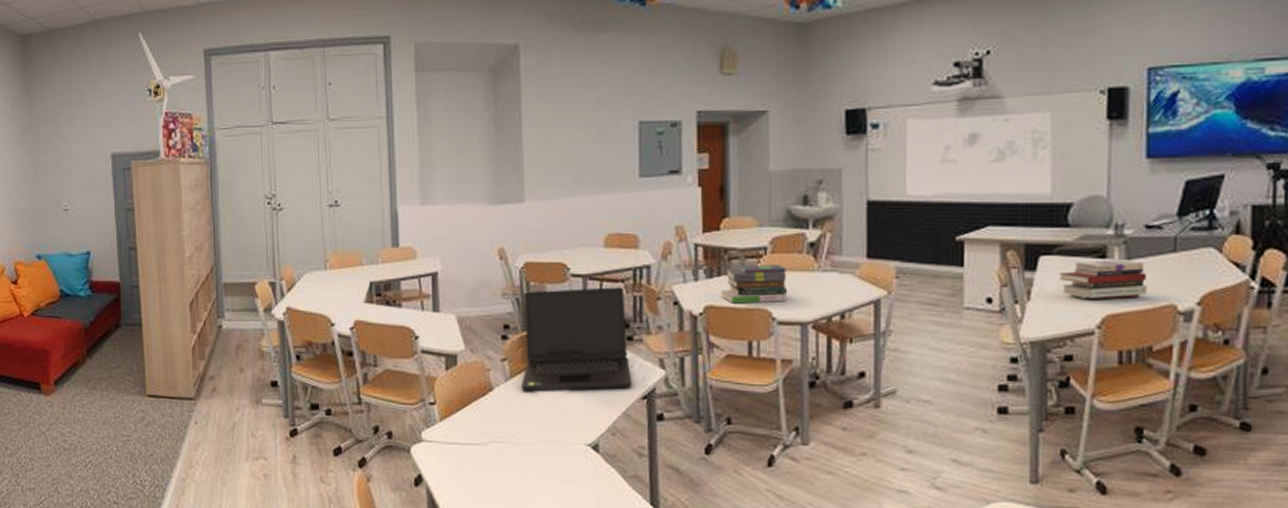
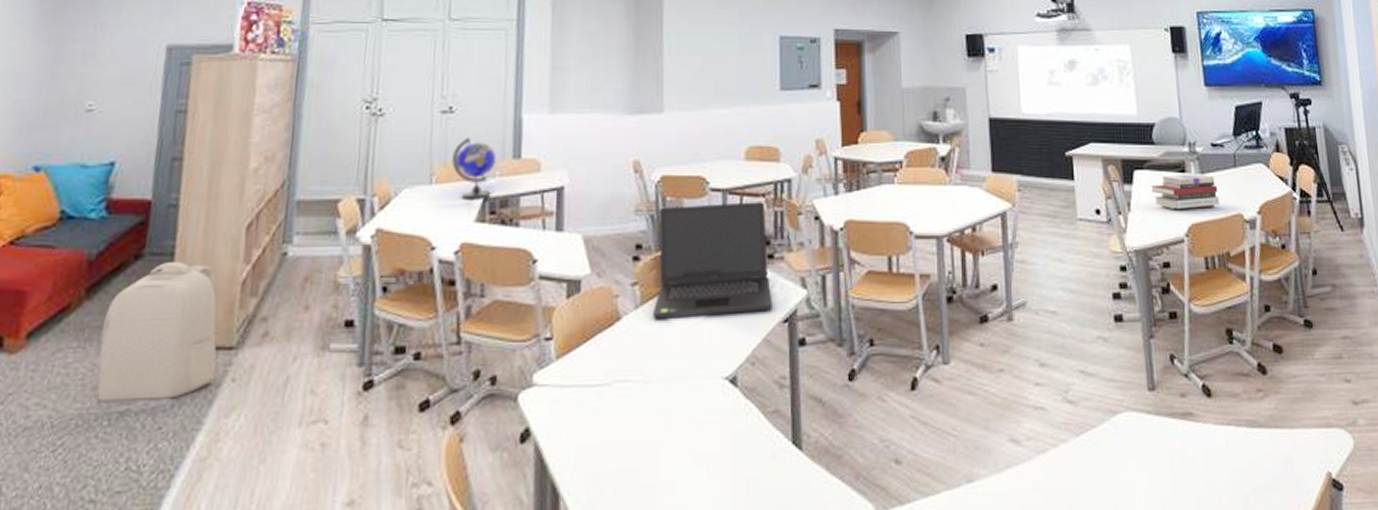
backpack: none [102,331,183,435] -> present [97,262,217,403]
globe: none [341,228,378,284] -> present [452,137,497,201]
books: present [721,264,788,304] -> none [860,178,923,218]

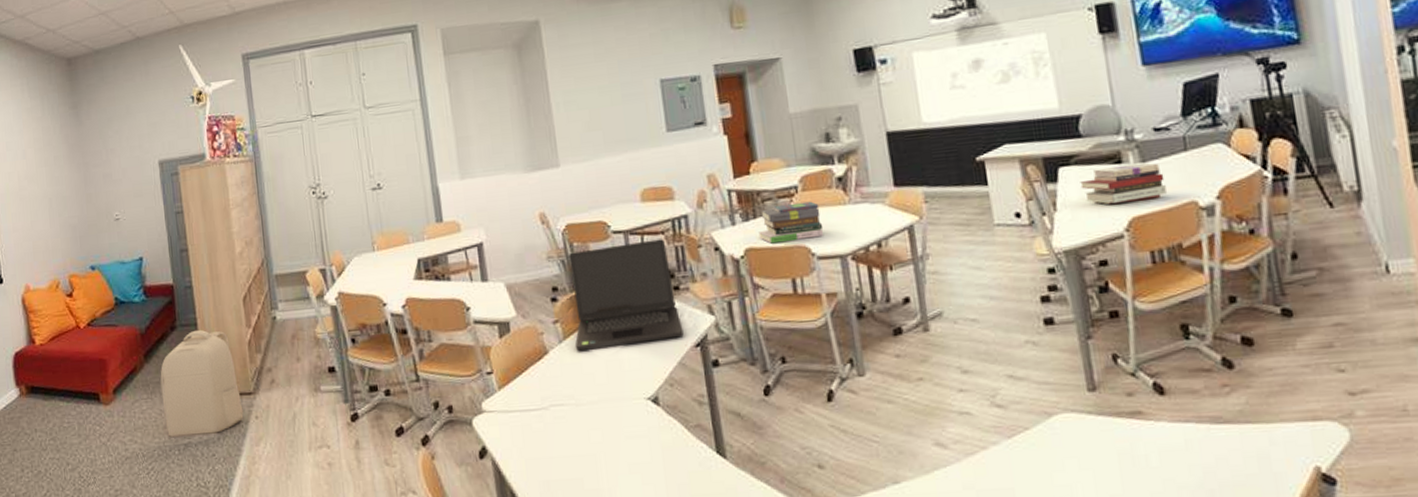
globe: present [452,137,497,201] -> none [387,208,424,263]
books: none [860,178,923,218] -> present [758,201,824,244]

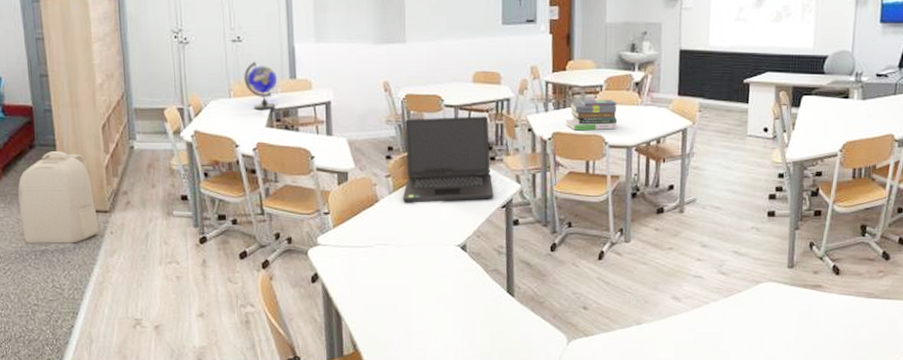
globe: none [387,208,424,263] -> present [244,61,278,111]
books: present [1080,162,1167,205] -> none [815,100,876,130]

